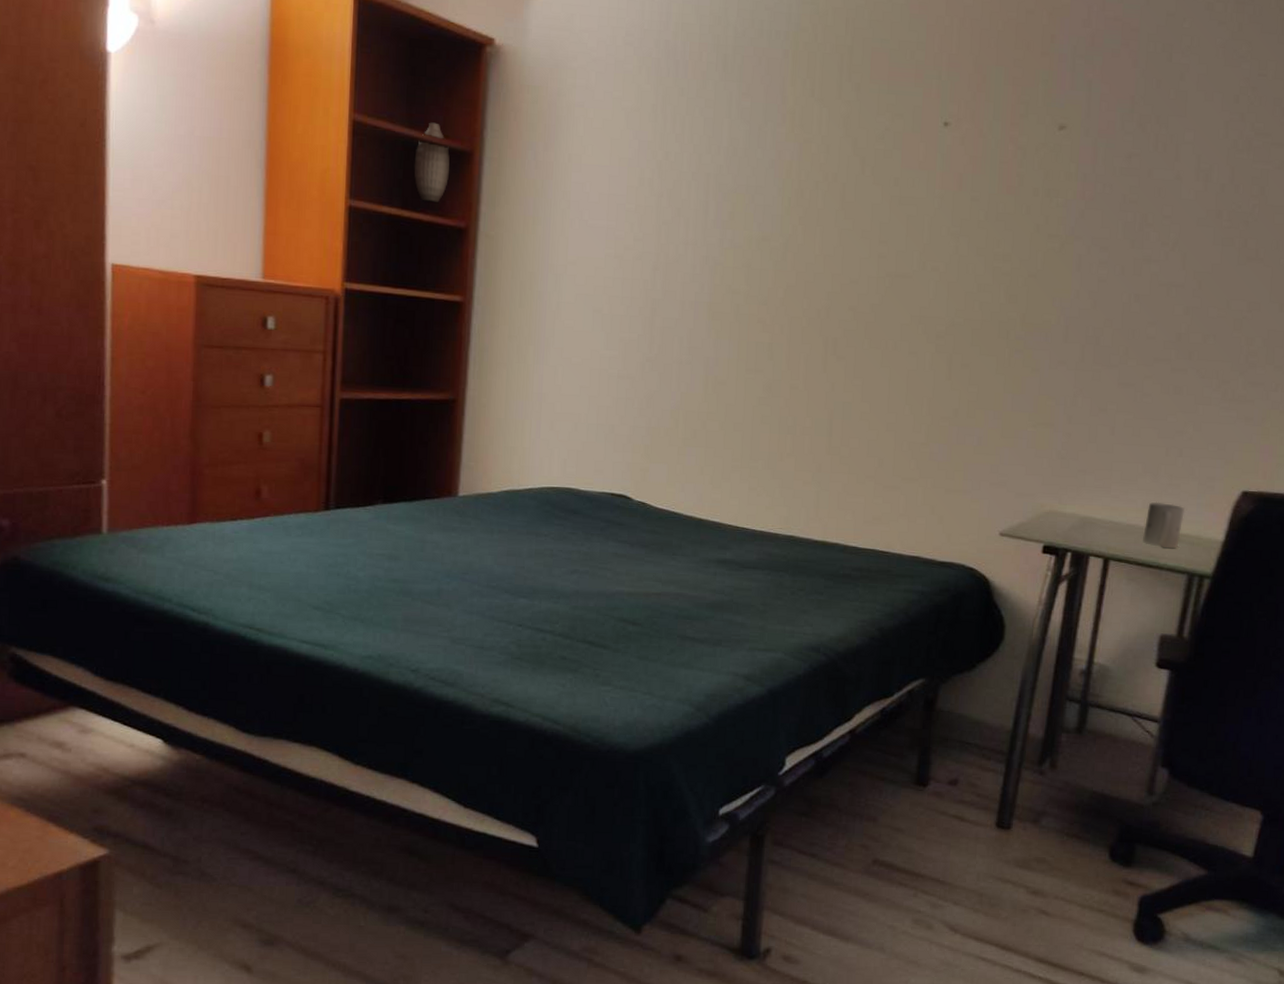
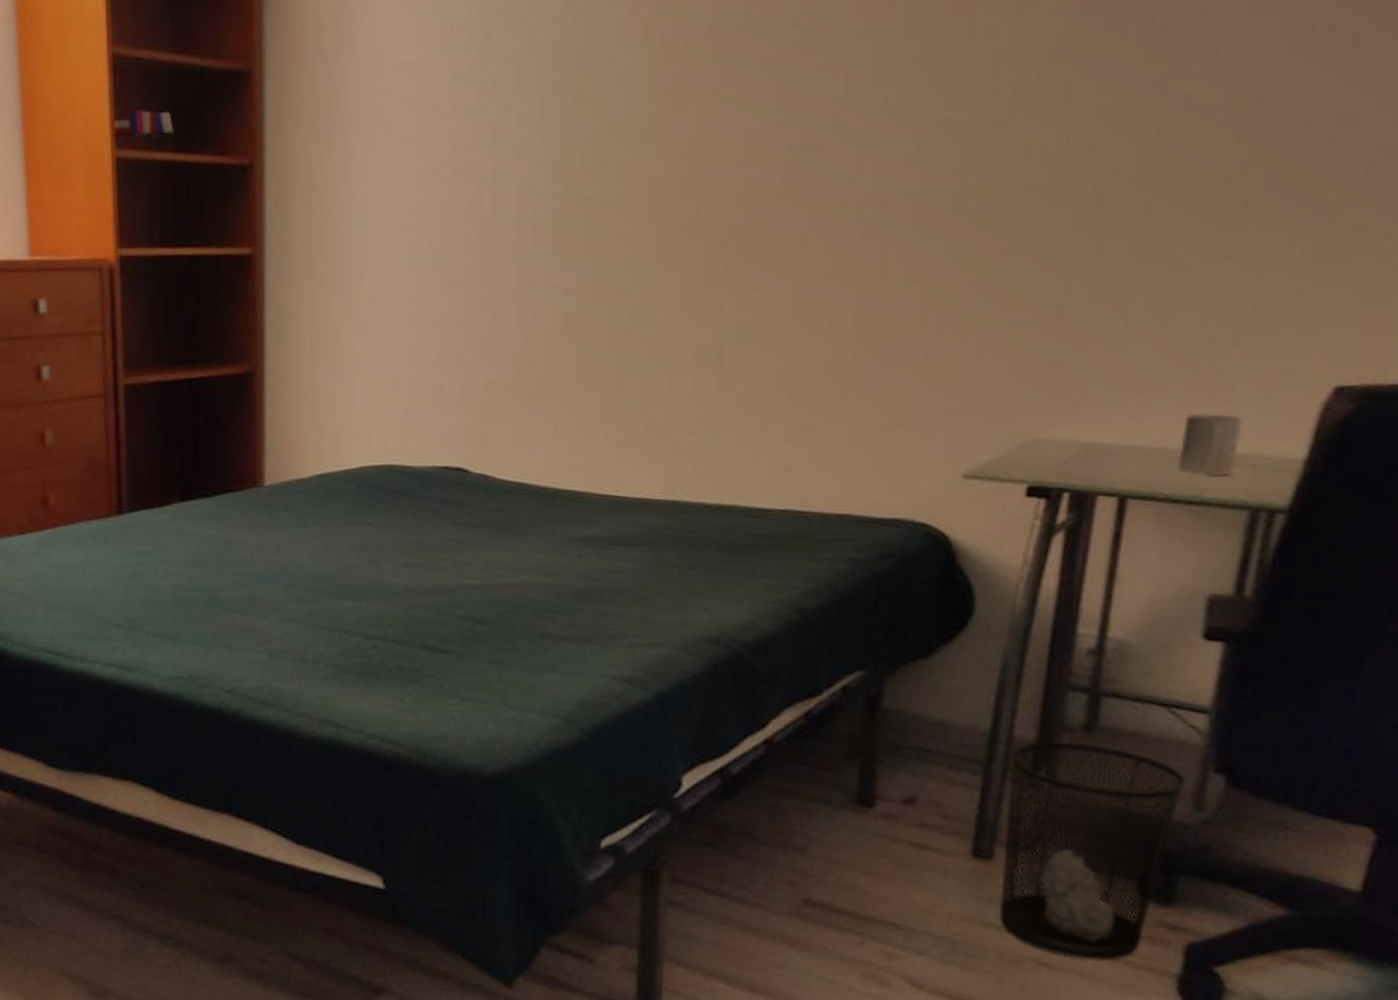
books: none [348,169,402,194] -> present [112,110,174,137]
vase: present [413,122,451,203] -> none [185,41,227,140]
waste bin: none [1013,739,1144,908] -> present [999,742,1187,959]

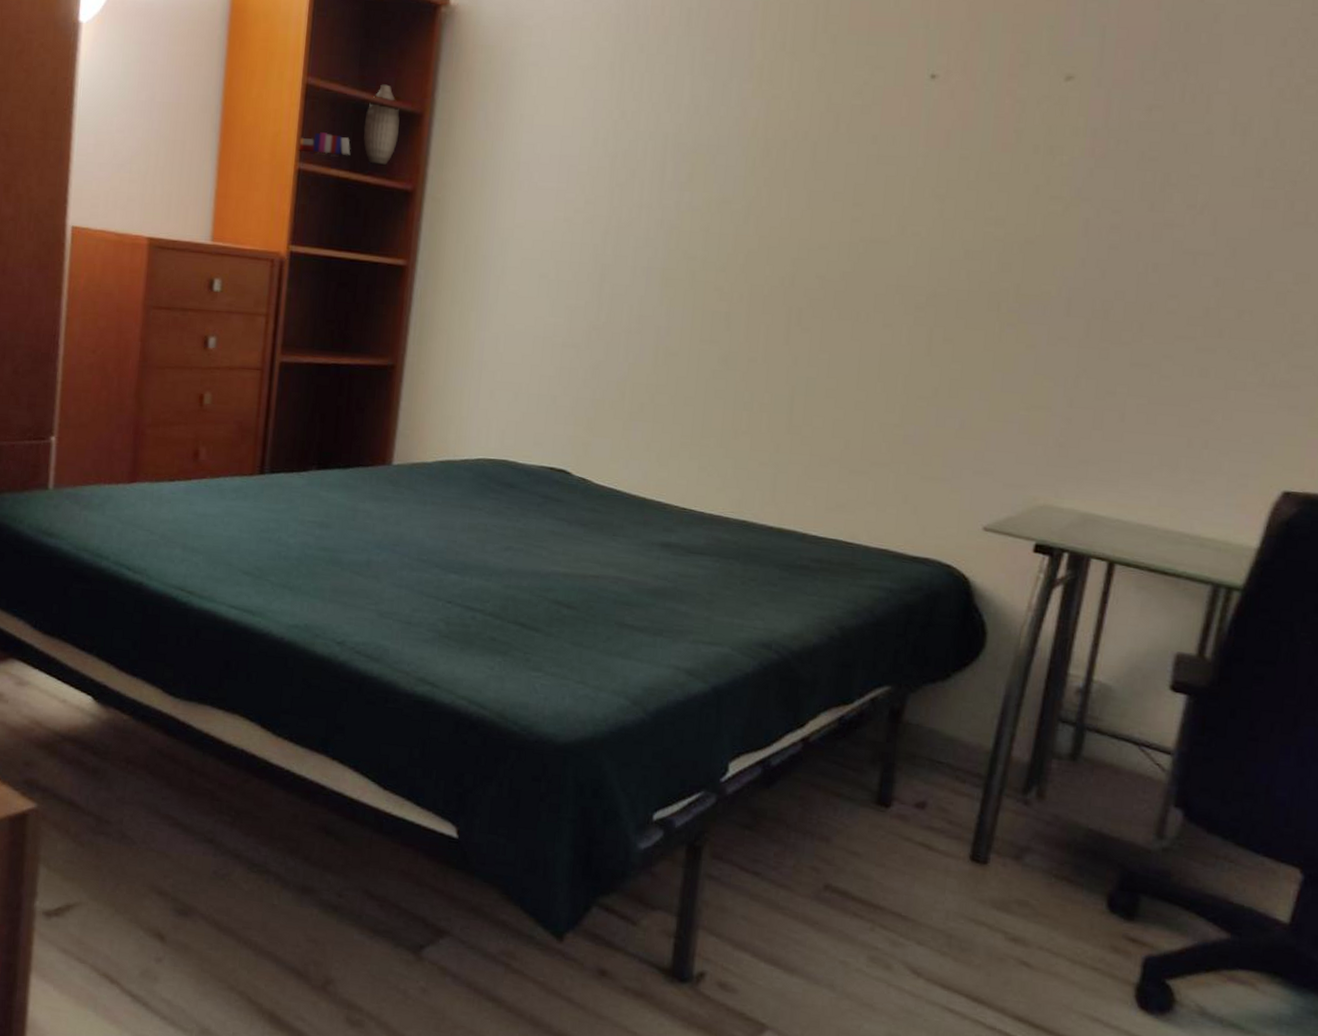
vase: none [185,41,227,140] -> present [363,84,400,166]
waste bin: present [999,742,1187,959] -> none [989,764,1152,965]
mug: present [1176,413,1244,477] -> none [1155,499,1211,555]

